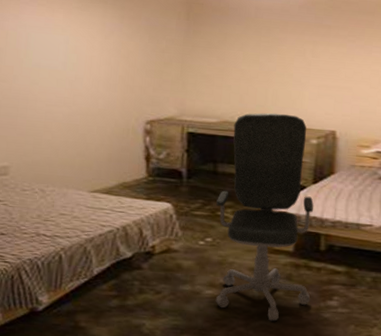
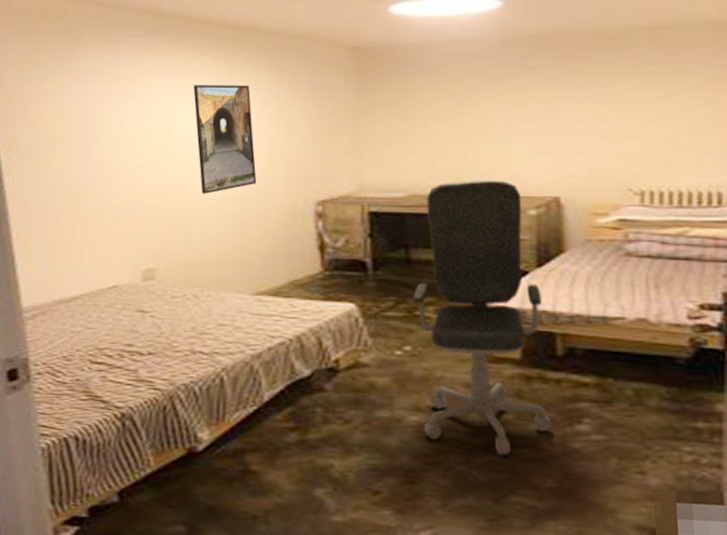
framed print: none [48,15,98,108] -> present [193,85,257,194]

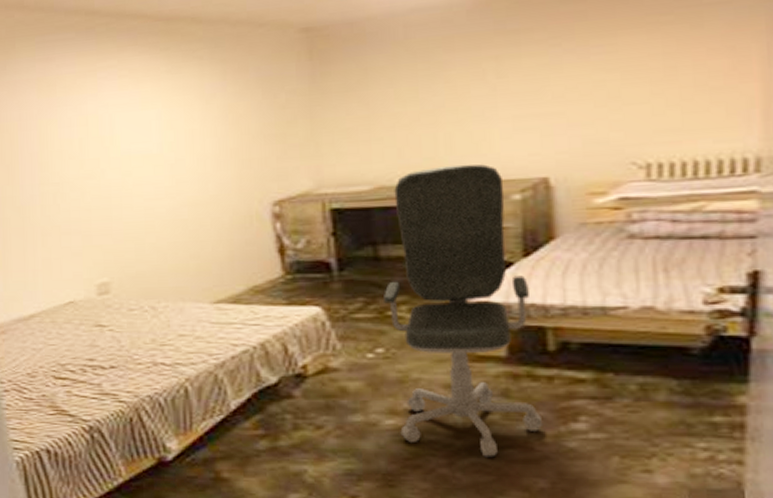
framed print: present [193,85,257,194] -> none [133,81,207,202]

